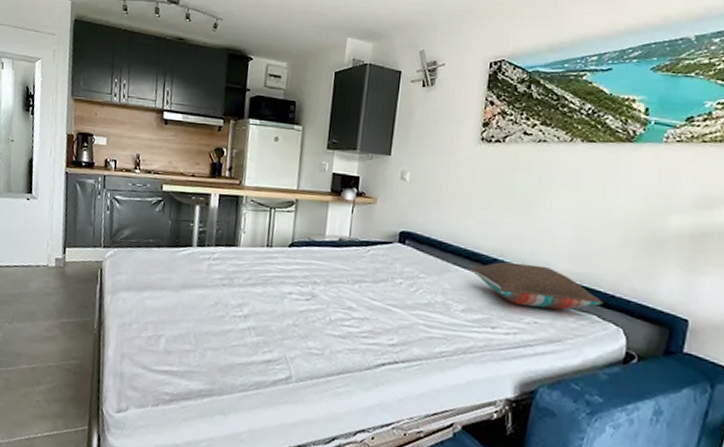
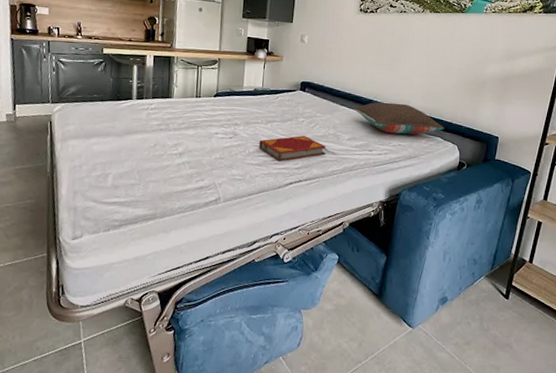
hardback book: none [343,302,433,335] -> present [259,136,327,162]

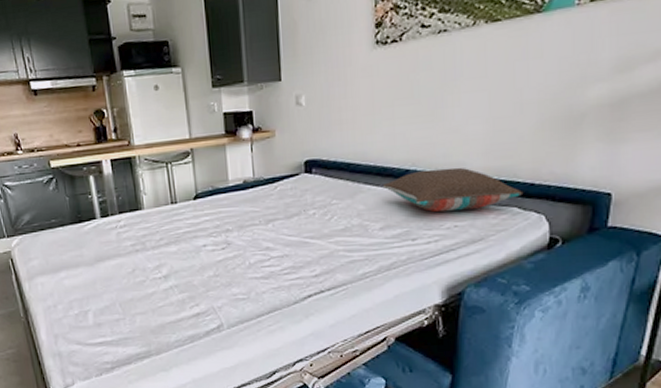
hardback book: present [259,136,327,162] -> none [261,233,352,270]

